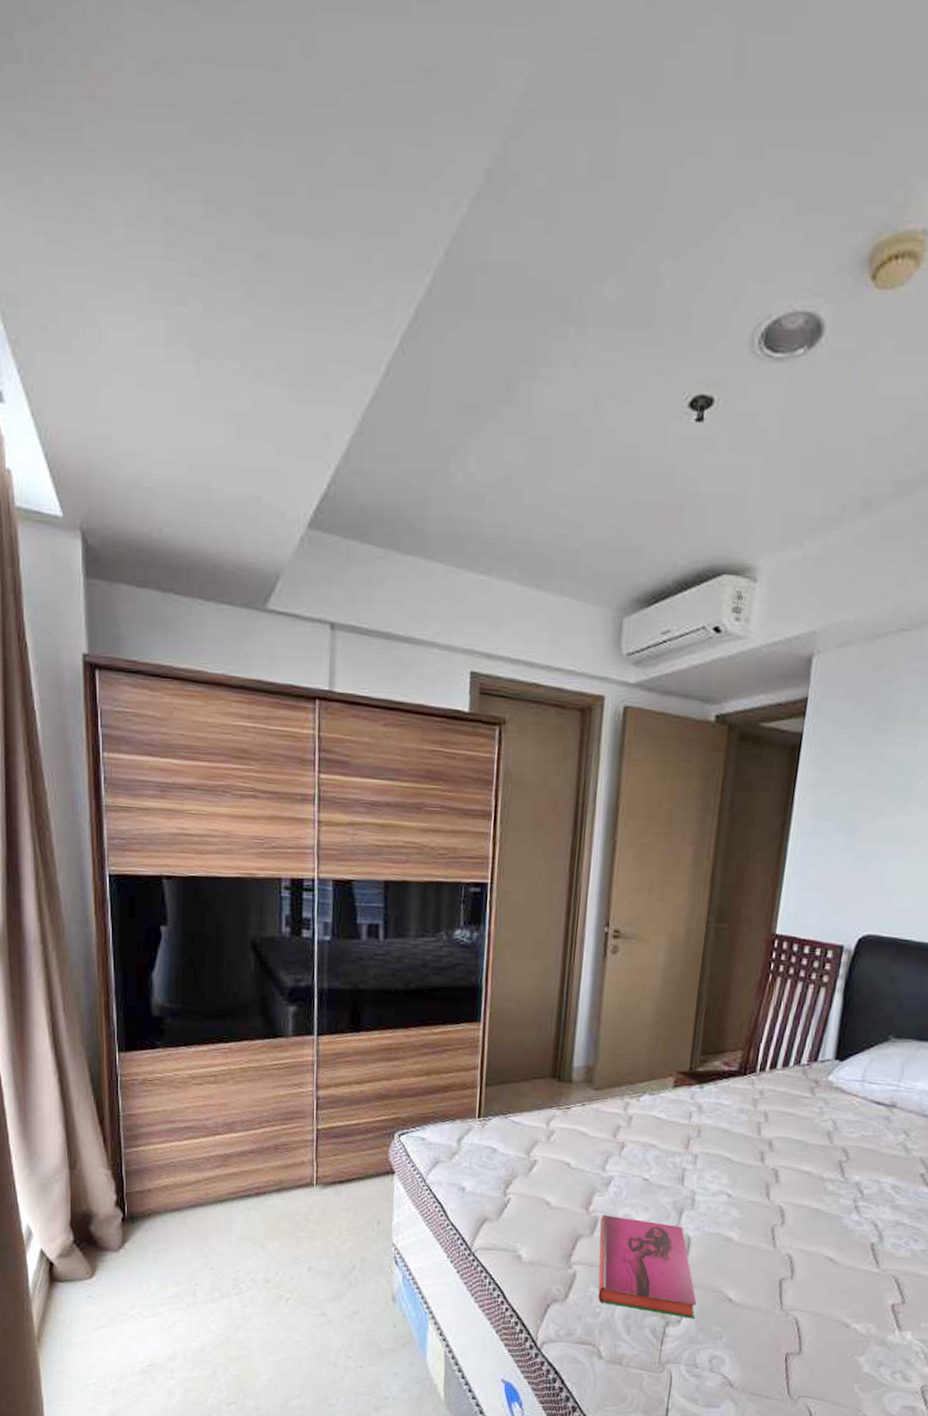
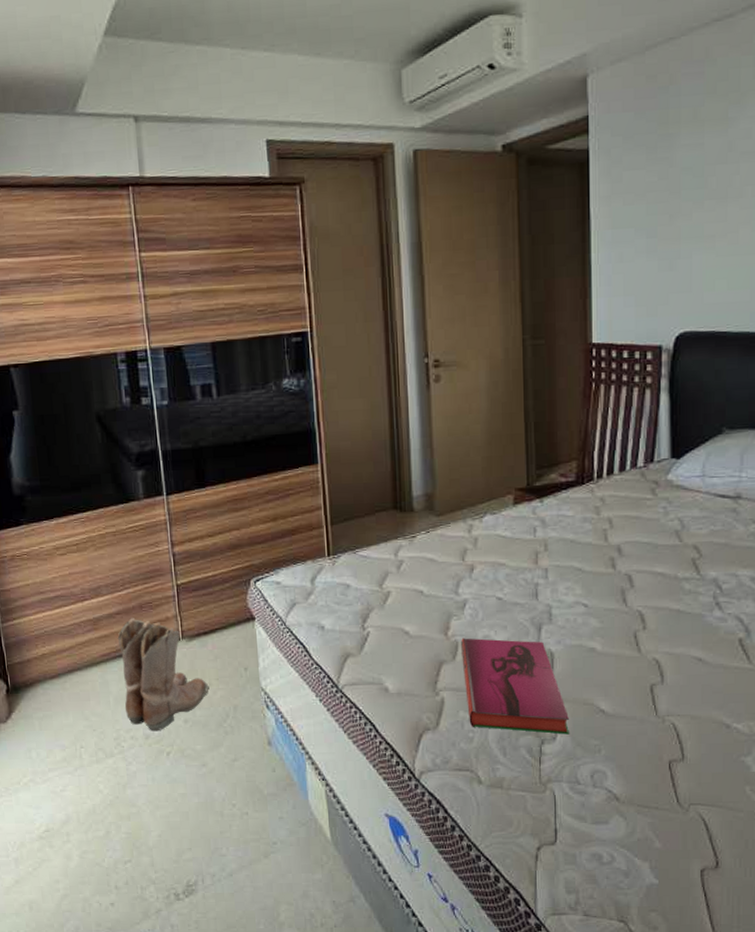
boots: none [247,1158,337,1276] -> present [117,618,208,732]

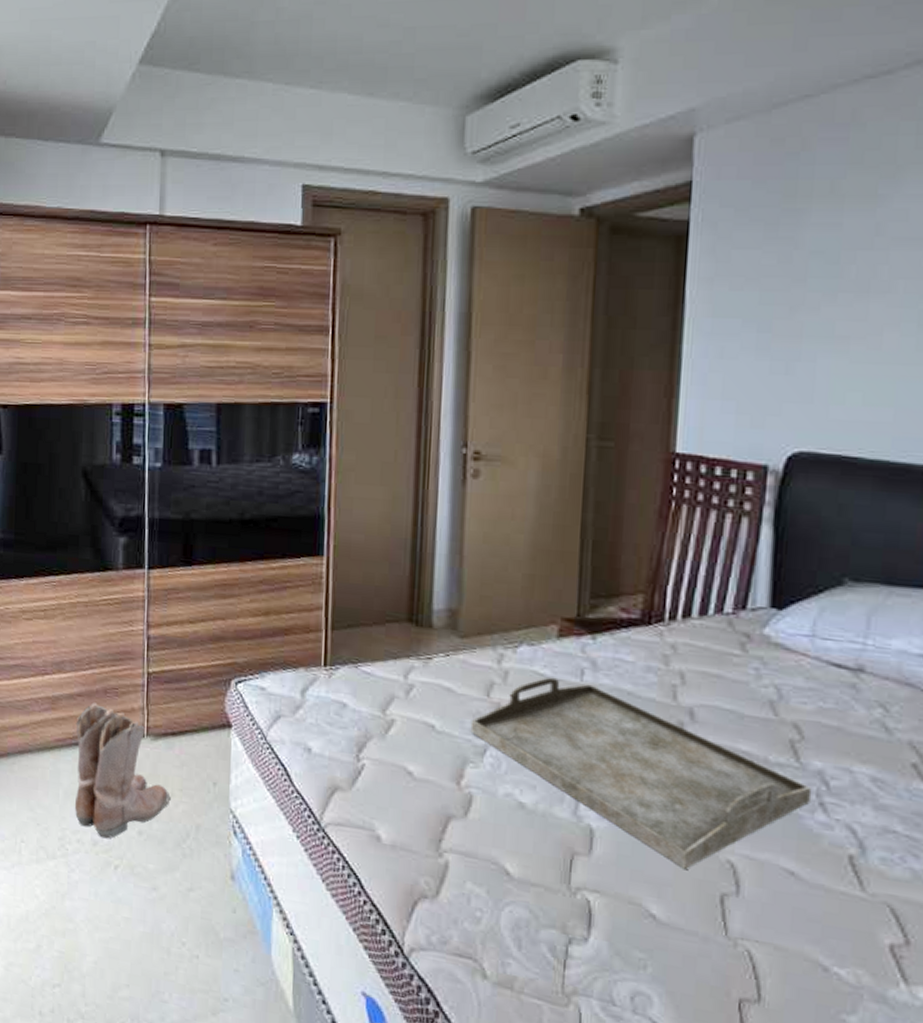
serving tray: none [451,537,710,670] -> present [470,676,812,869]
hardback book: present [460,638,569,735] -> none [475,791,608,938]

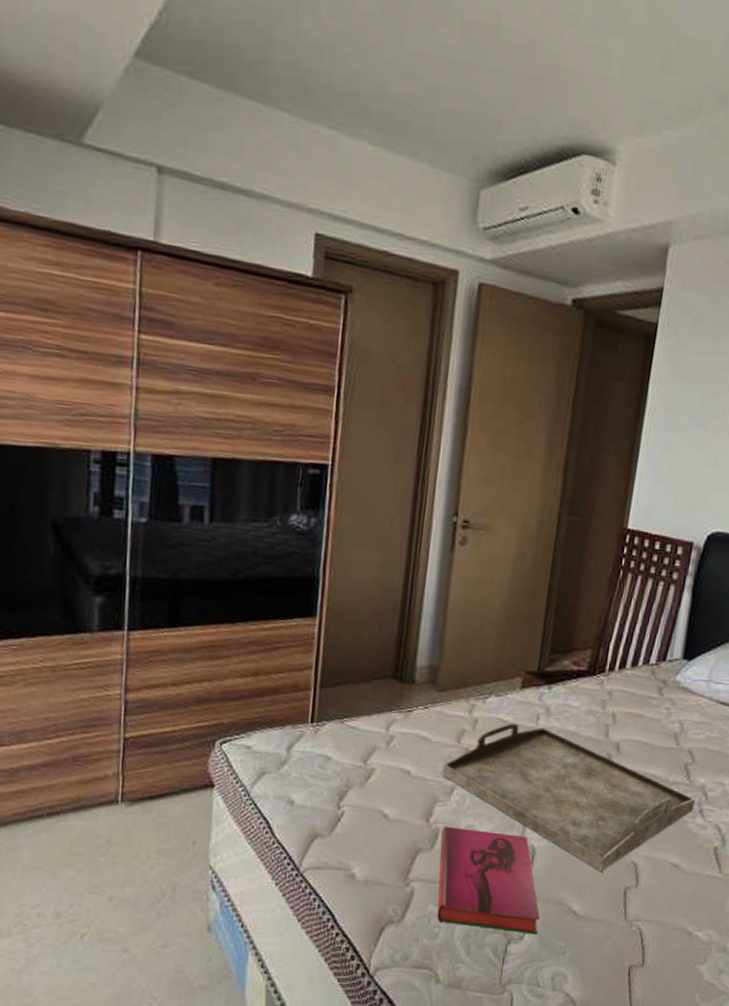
boots: present [74,702,170,839] -> none [34,772,145,909]
hardback book: none [475,791,608,938] -> present [437,826,540,935]

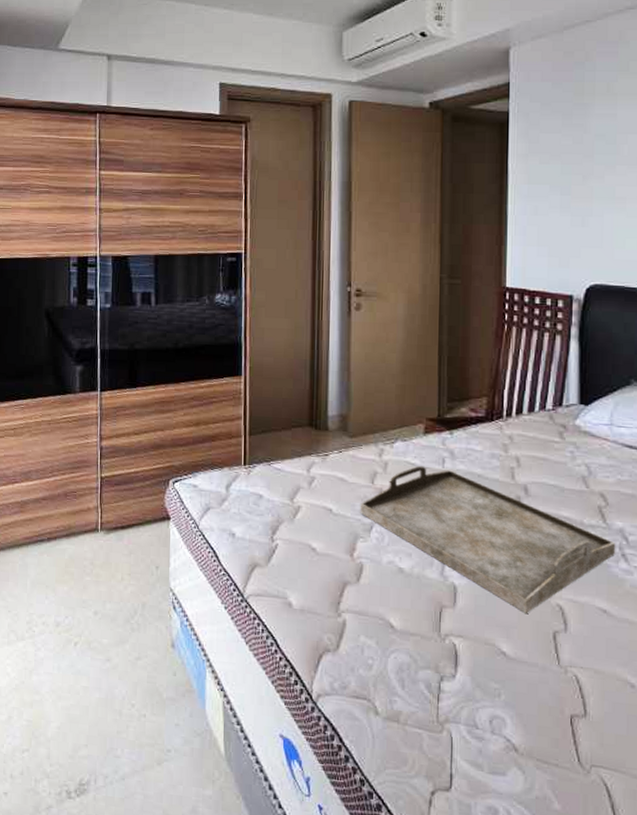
hardback book: present [437,826,540,935] -> none [365,561,469,674]

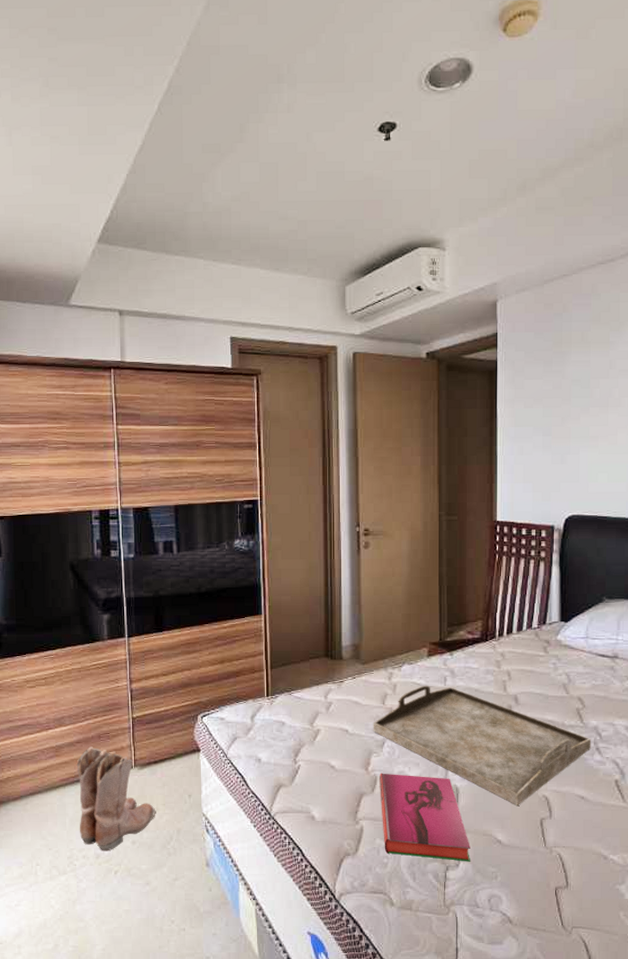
boots: none [40,505,120,620] -> present [76,746,155,851]
hardback book: none [365,561,469,674] -> present [378,773,470,862]

